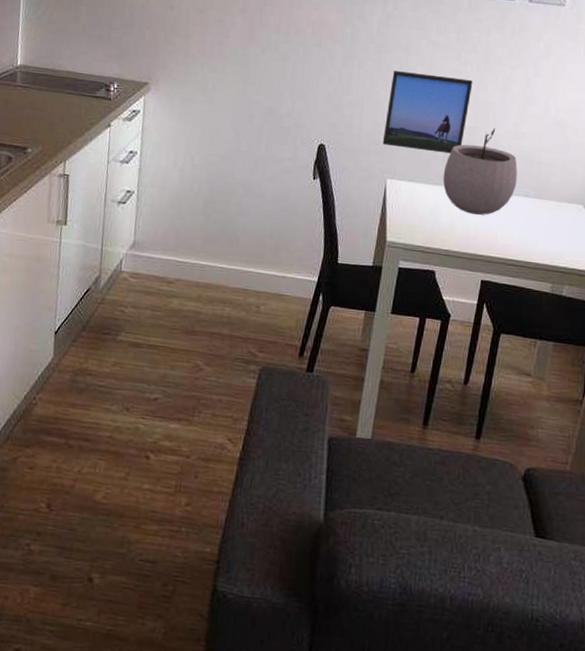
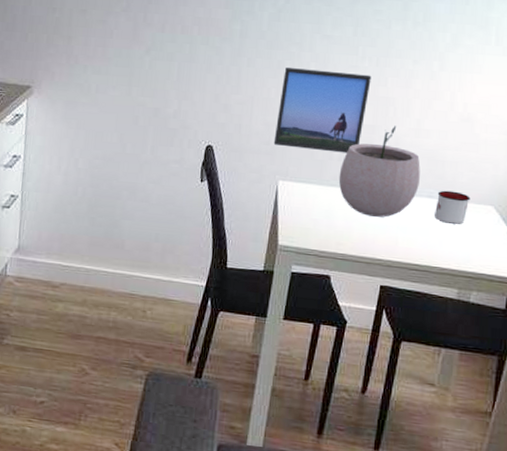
mug: none [530,190,563,222] -> present [435,190,471,224]

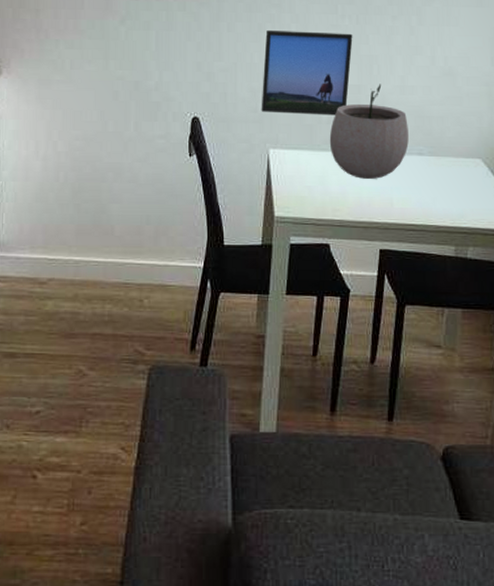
mug: present [435,190,471,224] -> none [426,146,459,180]

